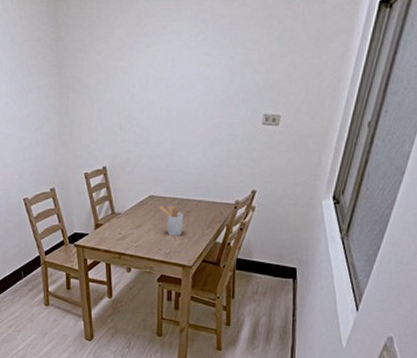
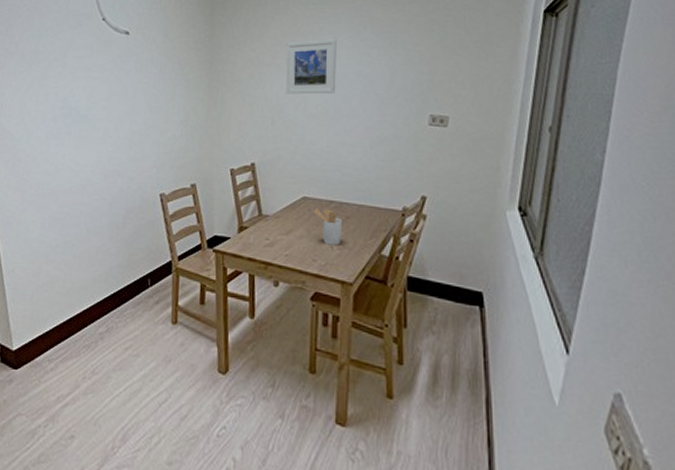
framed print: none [131,39,180,99] -> present [285,39,337,95]

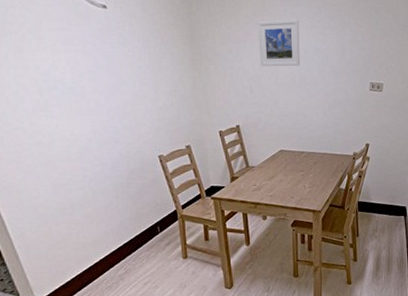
utensil holder: present [313,209,343,246] -> none [289,158,312,185]

